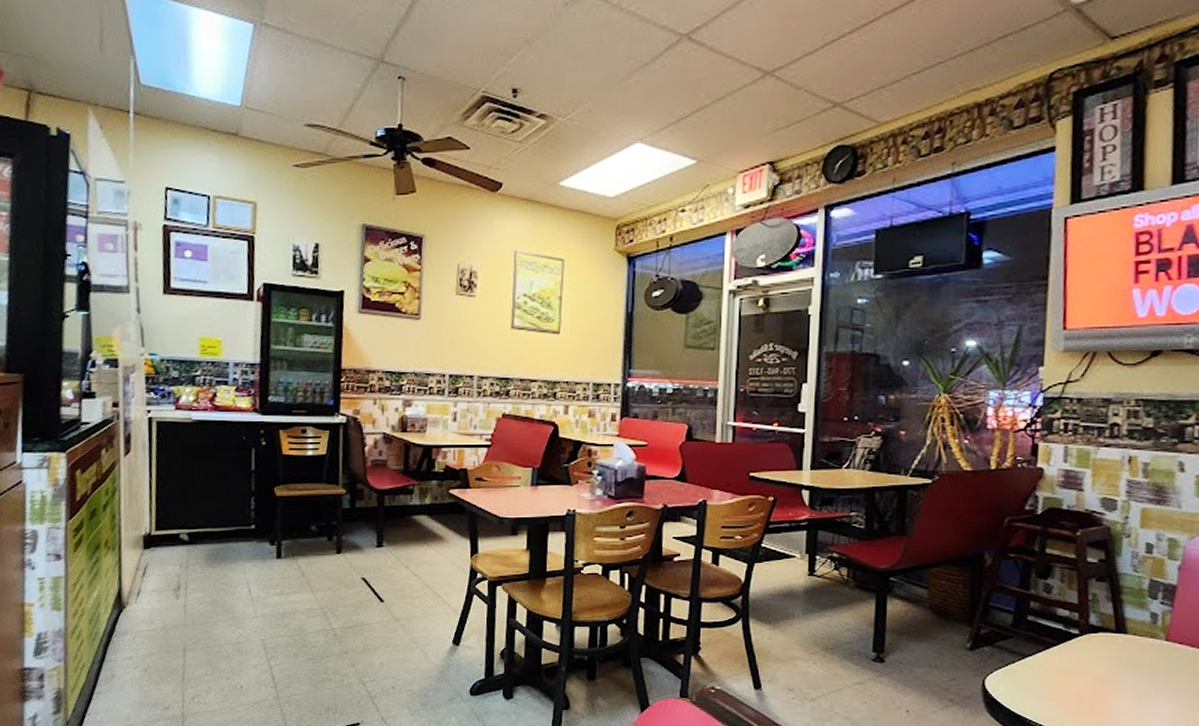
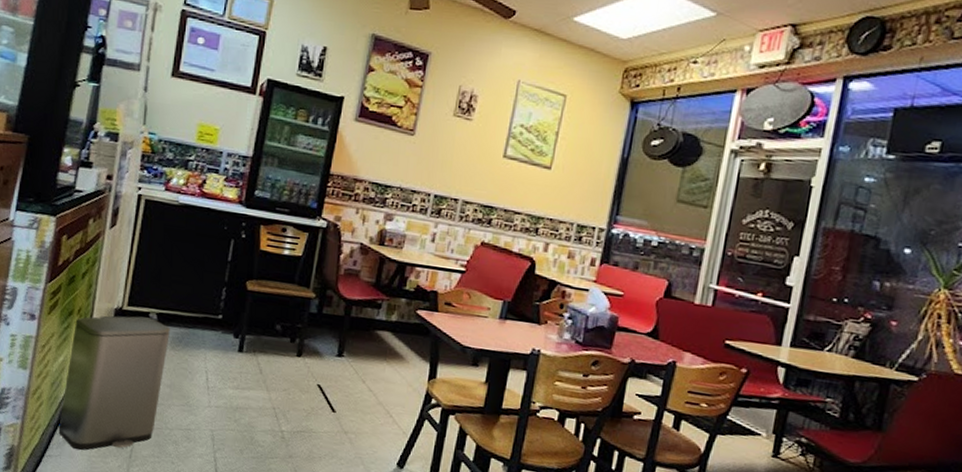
pedal bin: none [103,539,204,681] -> present [58,315,170,450]

